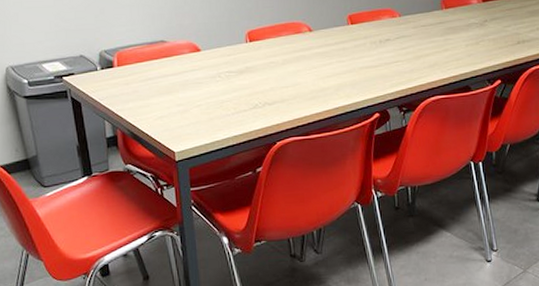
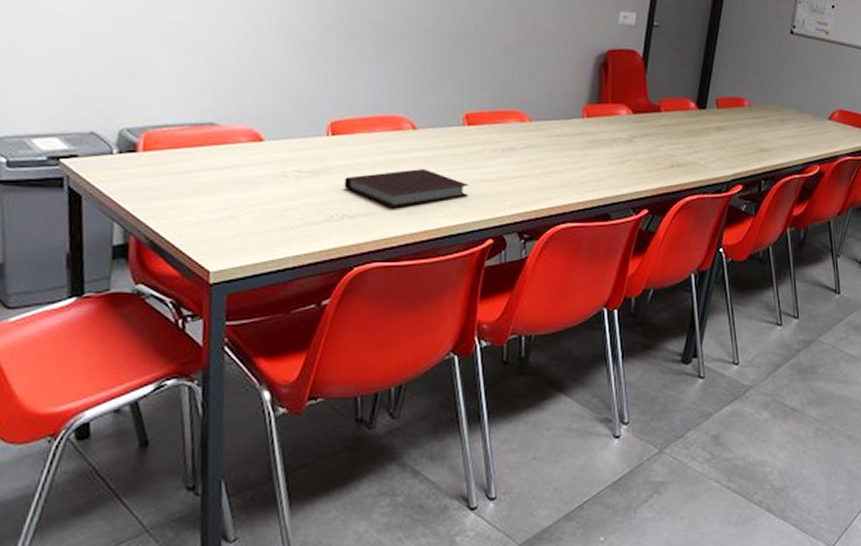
notebook: none [263,62,357,94] -> present [344,169,470,207]

